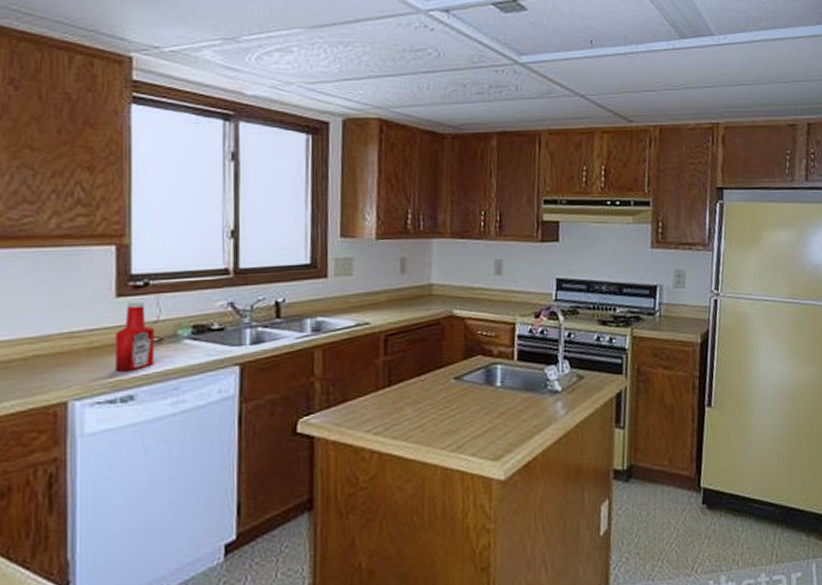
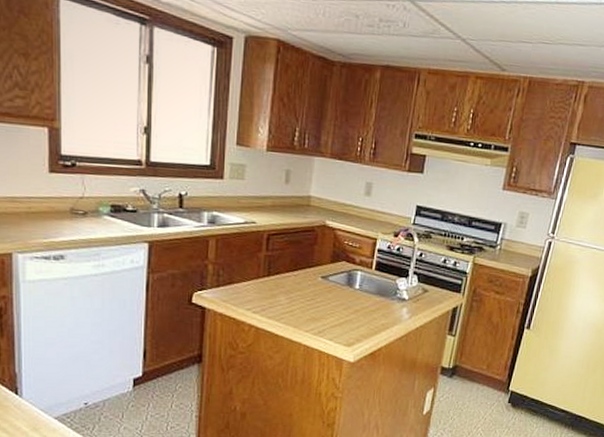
ketchup bottle: present [115,301,154,373] -> none [49,178,80,236]

